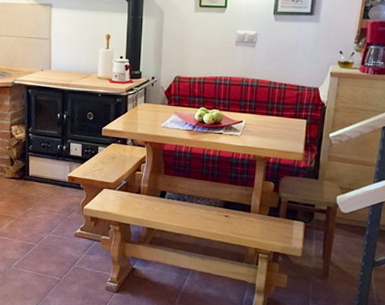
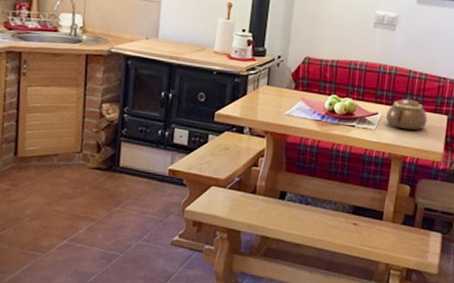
teapot: none [249,105,288,134] -> present [385,97,427,130]

